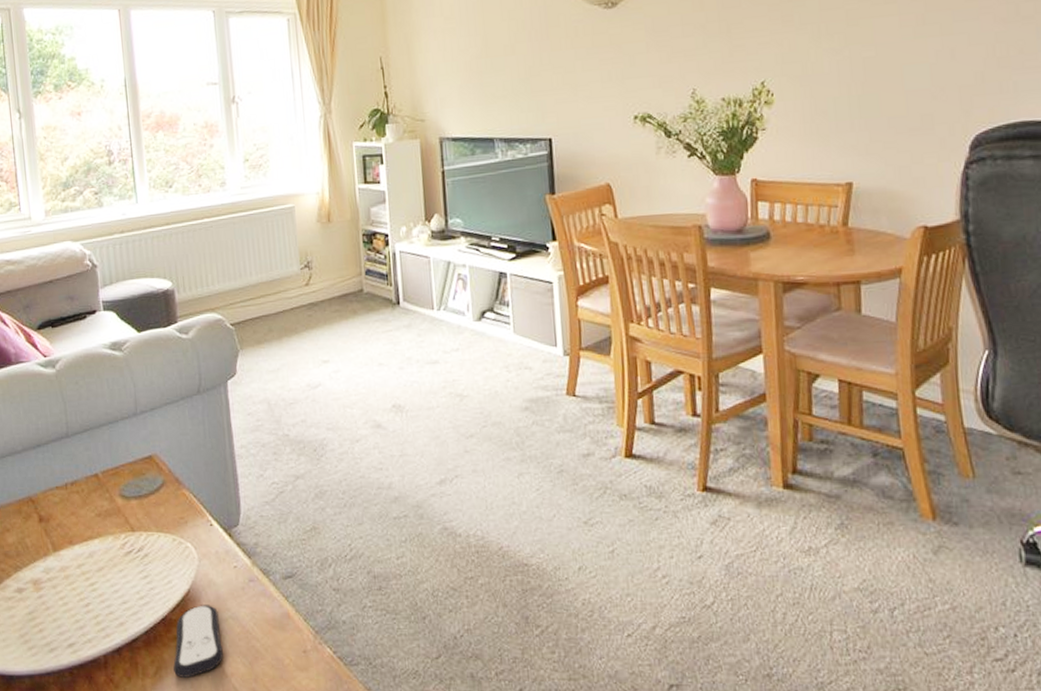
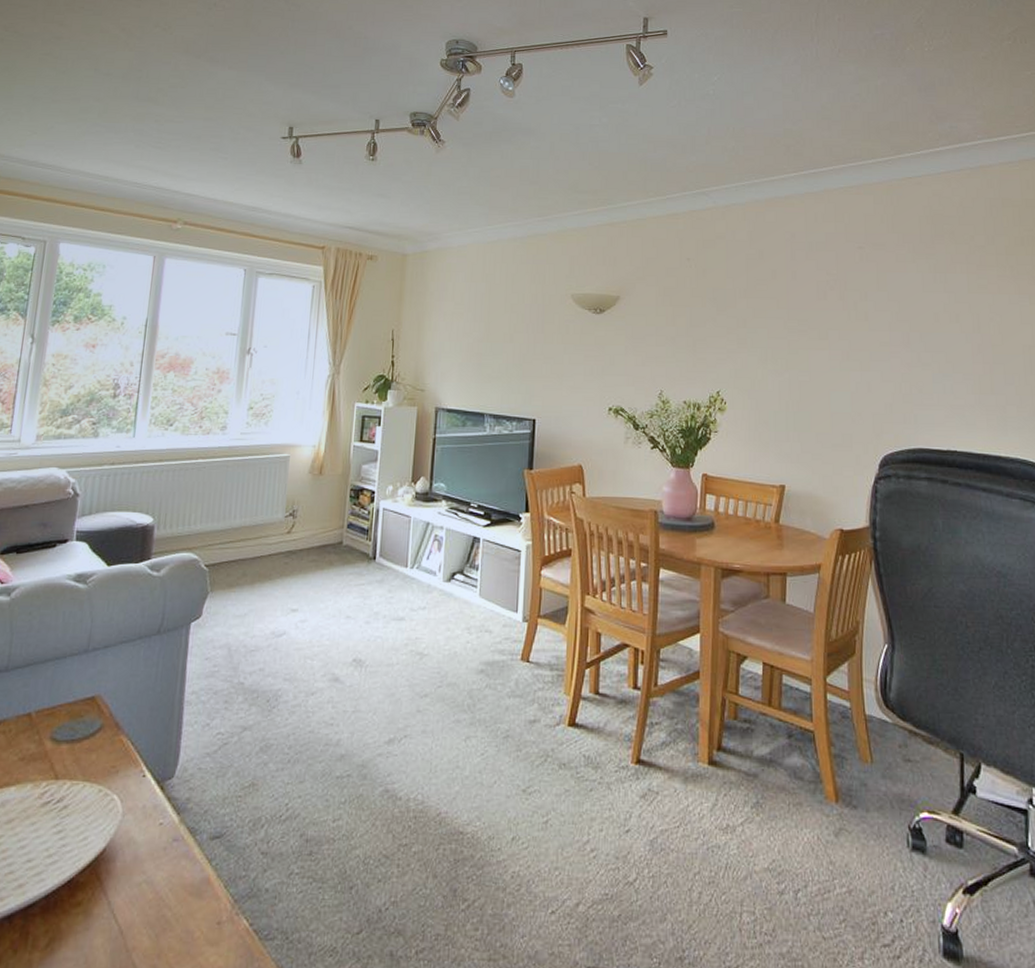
remote control: present [173,605,224,678] -> none [68,866,132,951]

